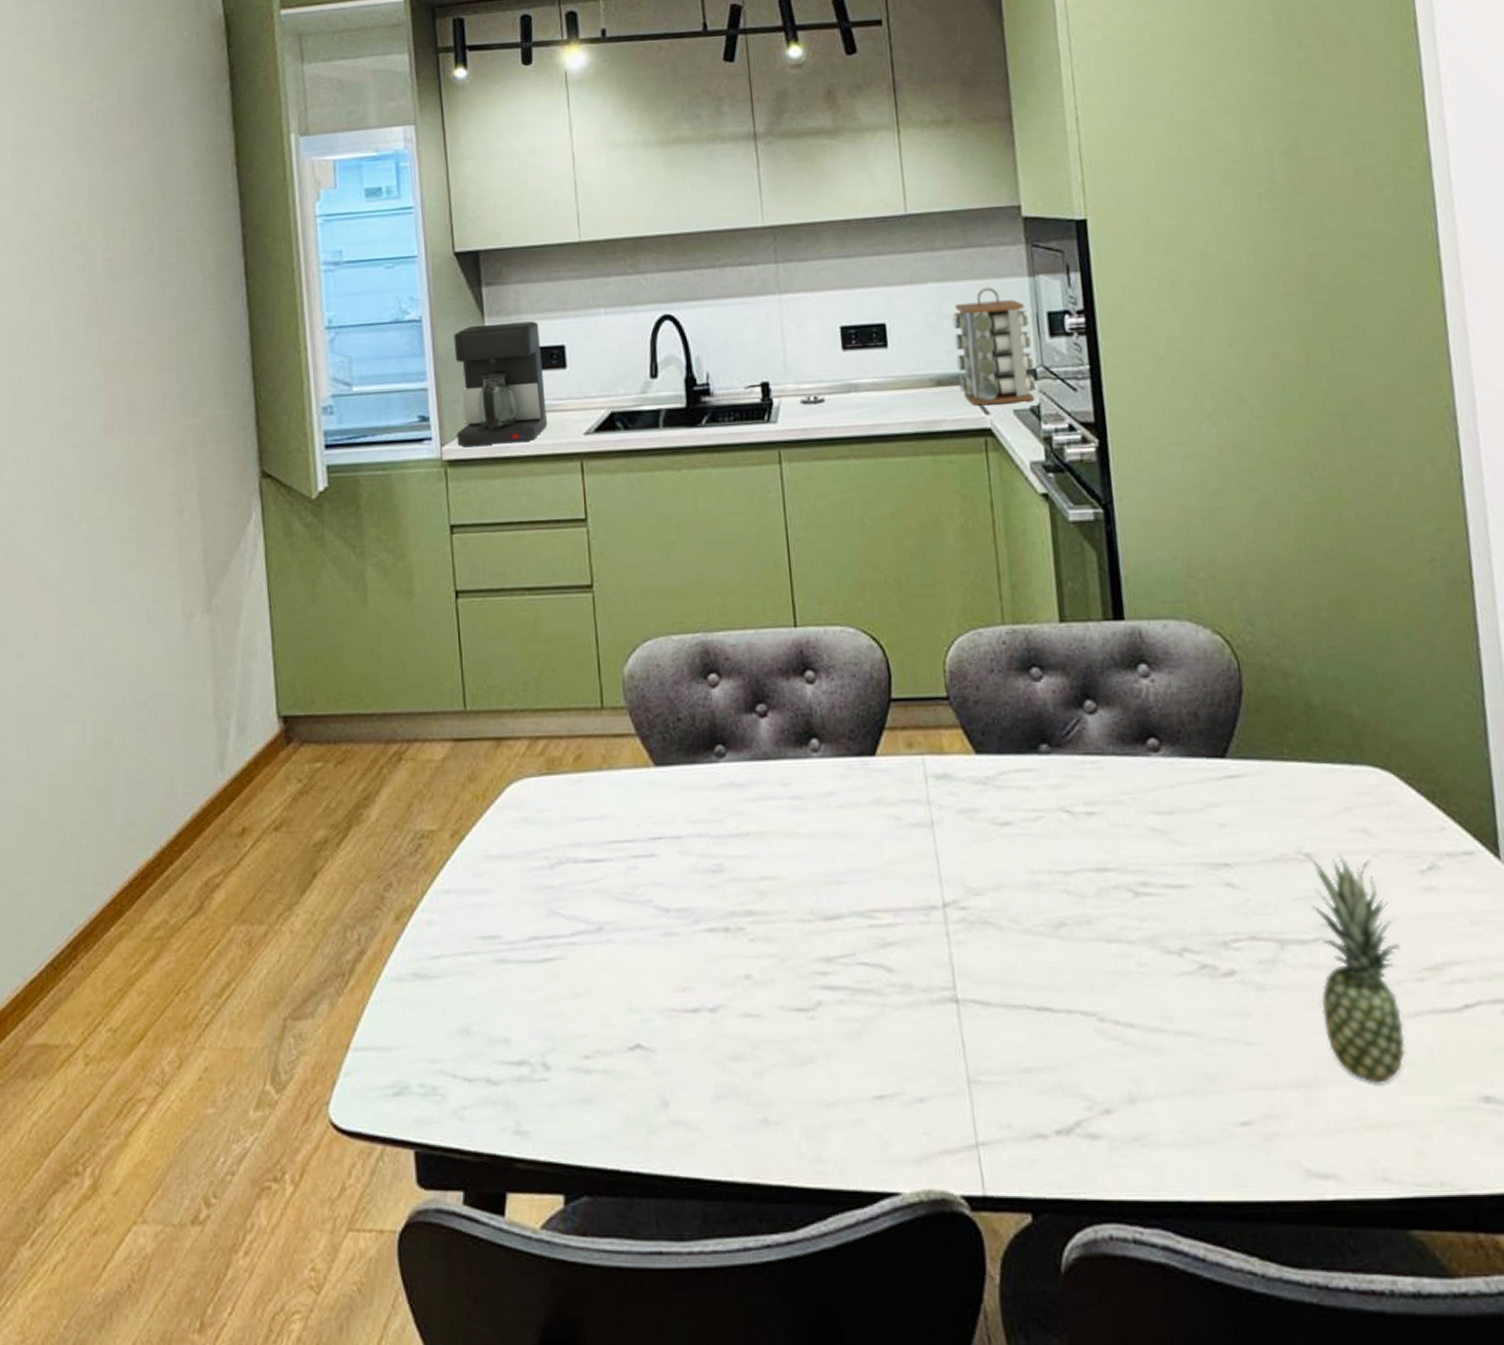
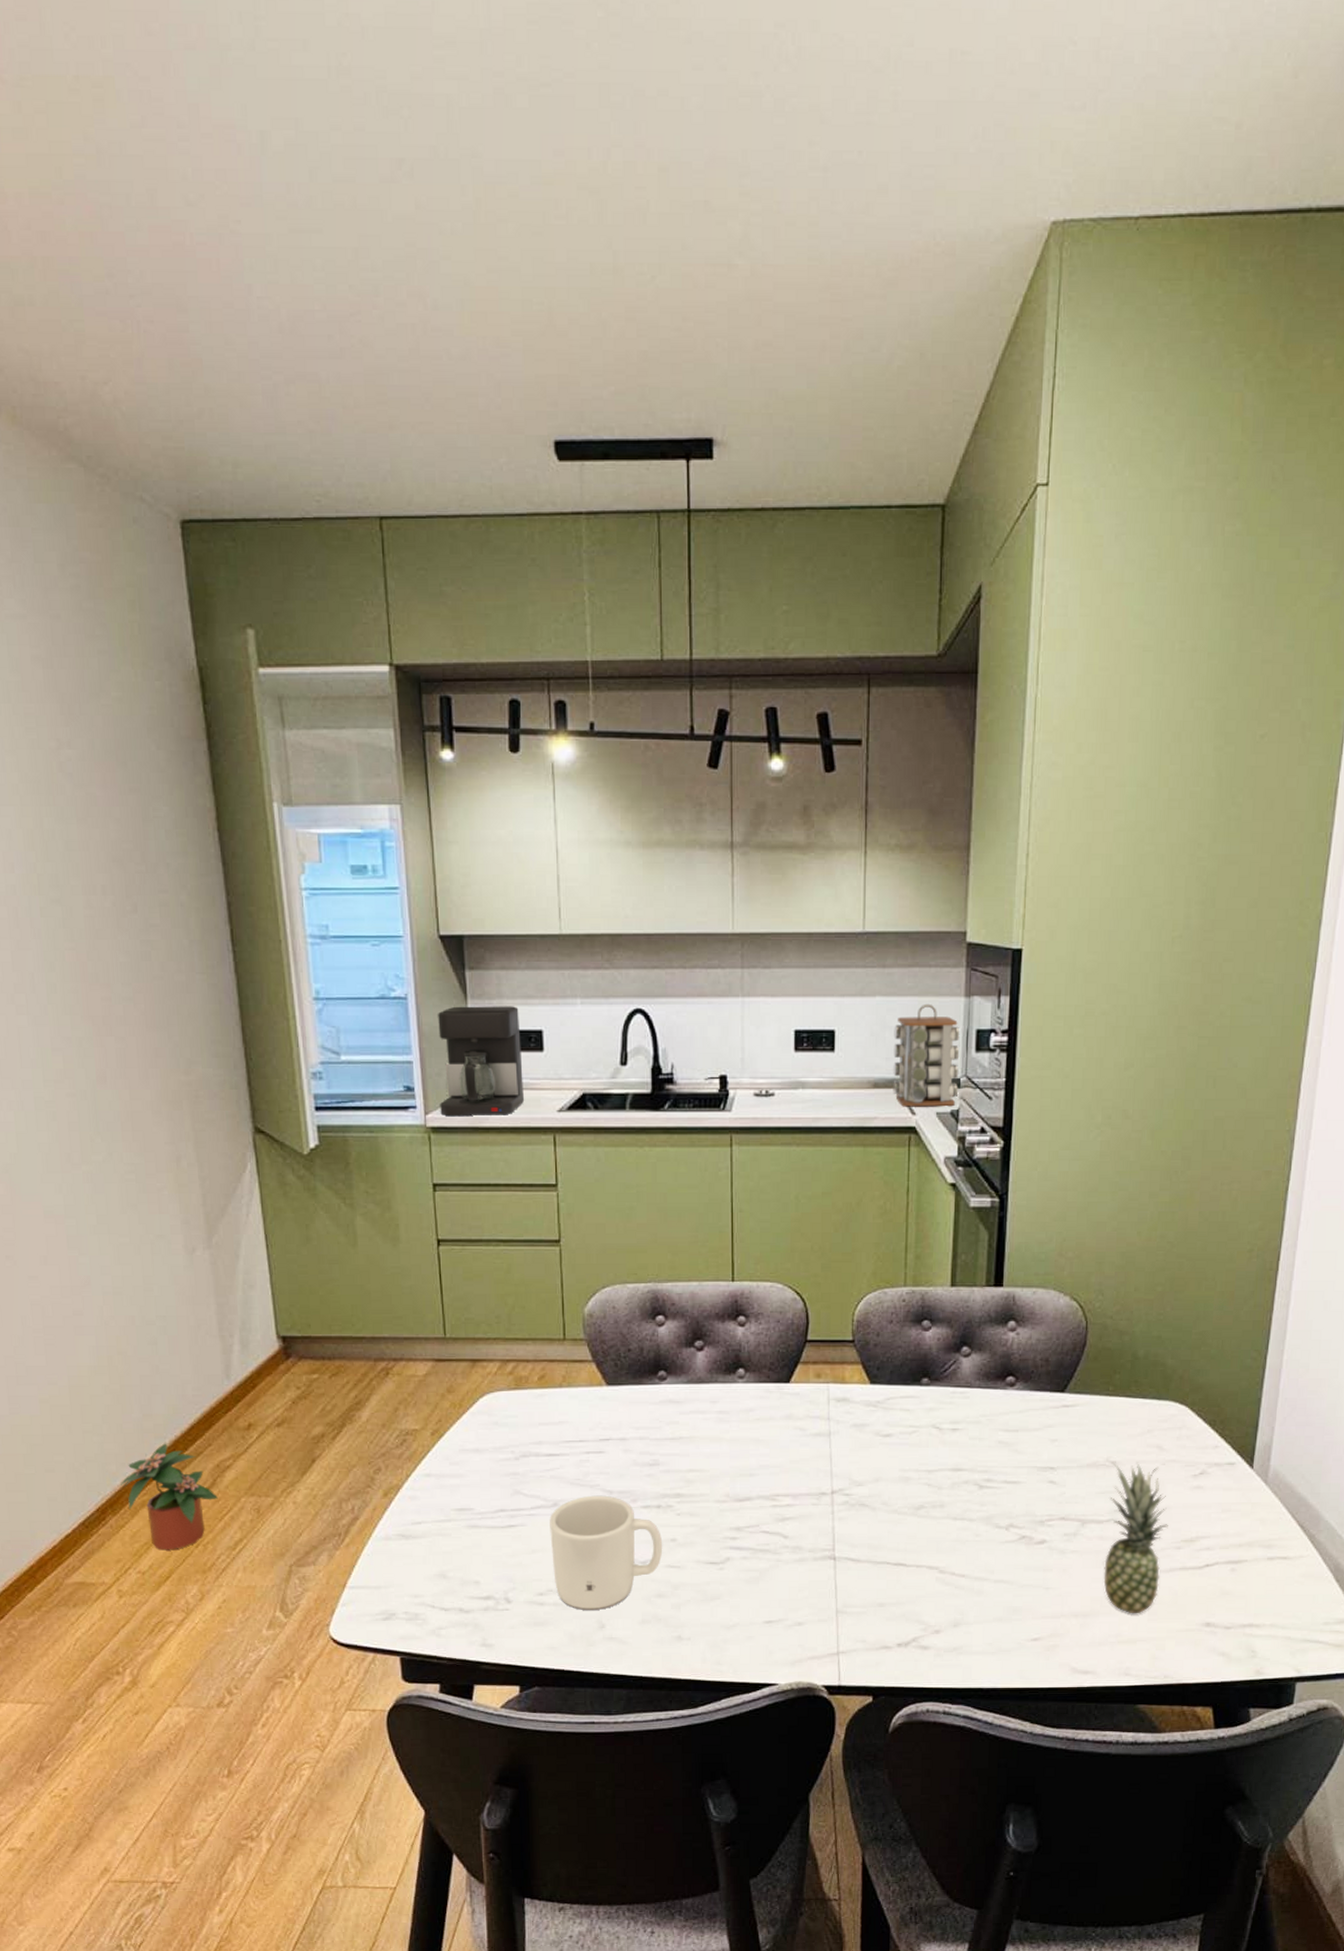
potted plant: none [95,856,206,998] -> present [119,1443,219,1549]
mug: none [593,915,736,1080] -> present [550,1495,663,1610]

